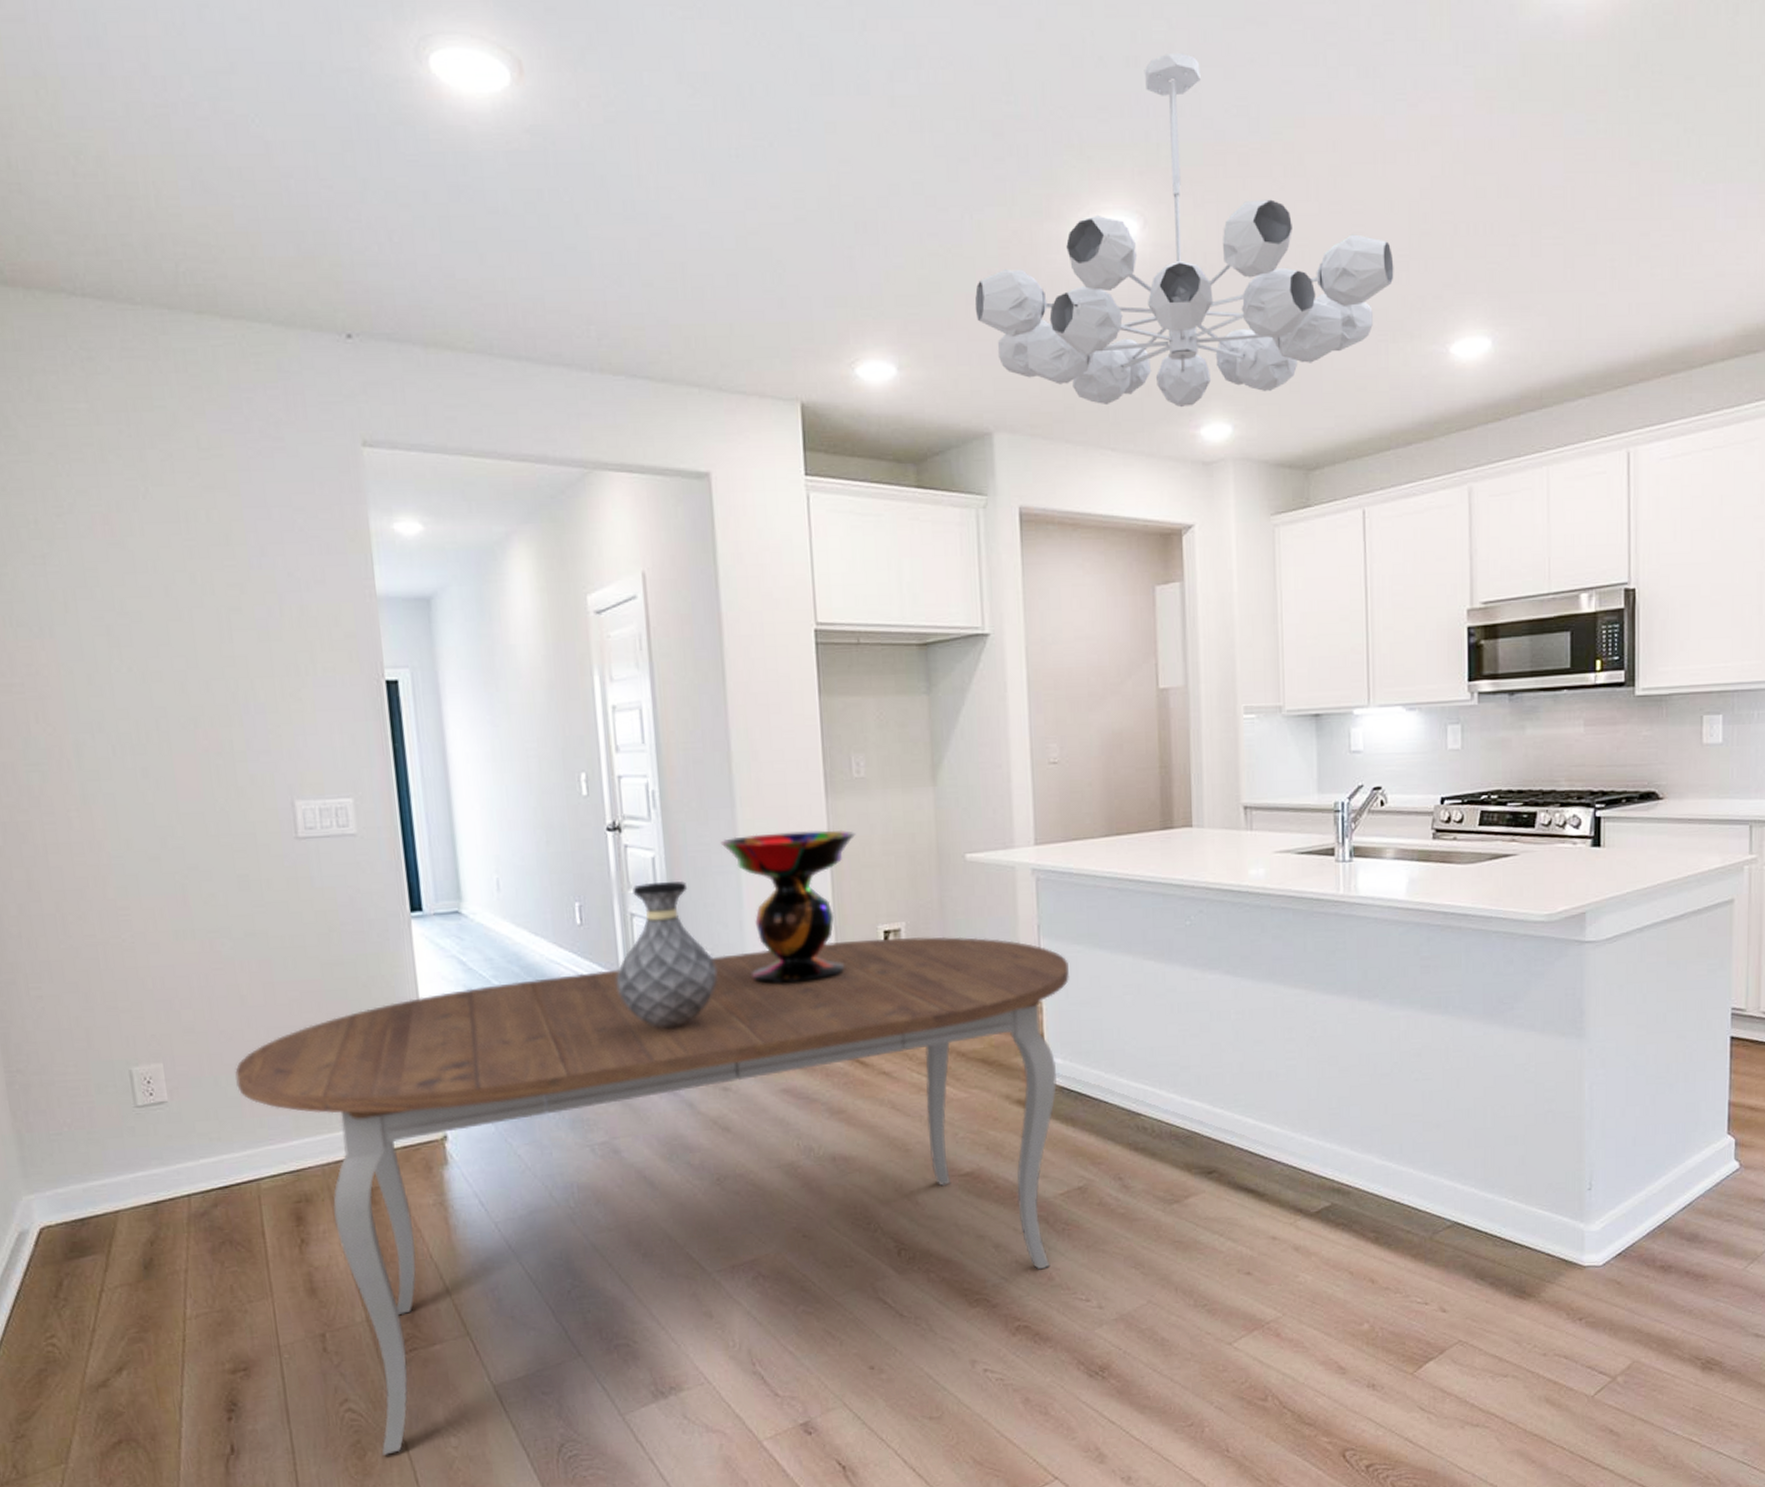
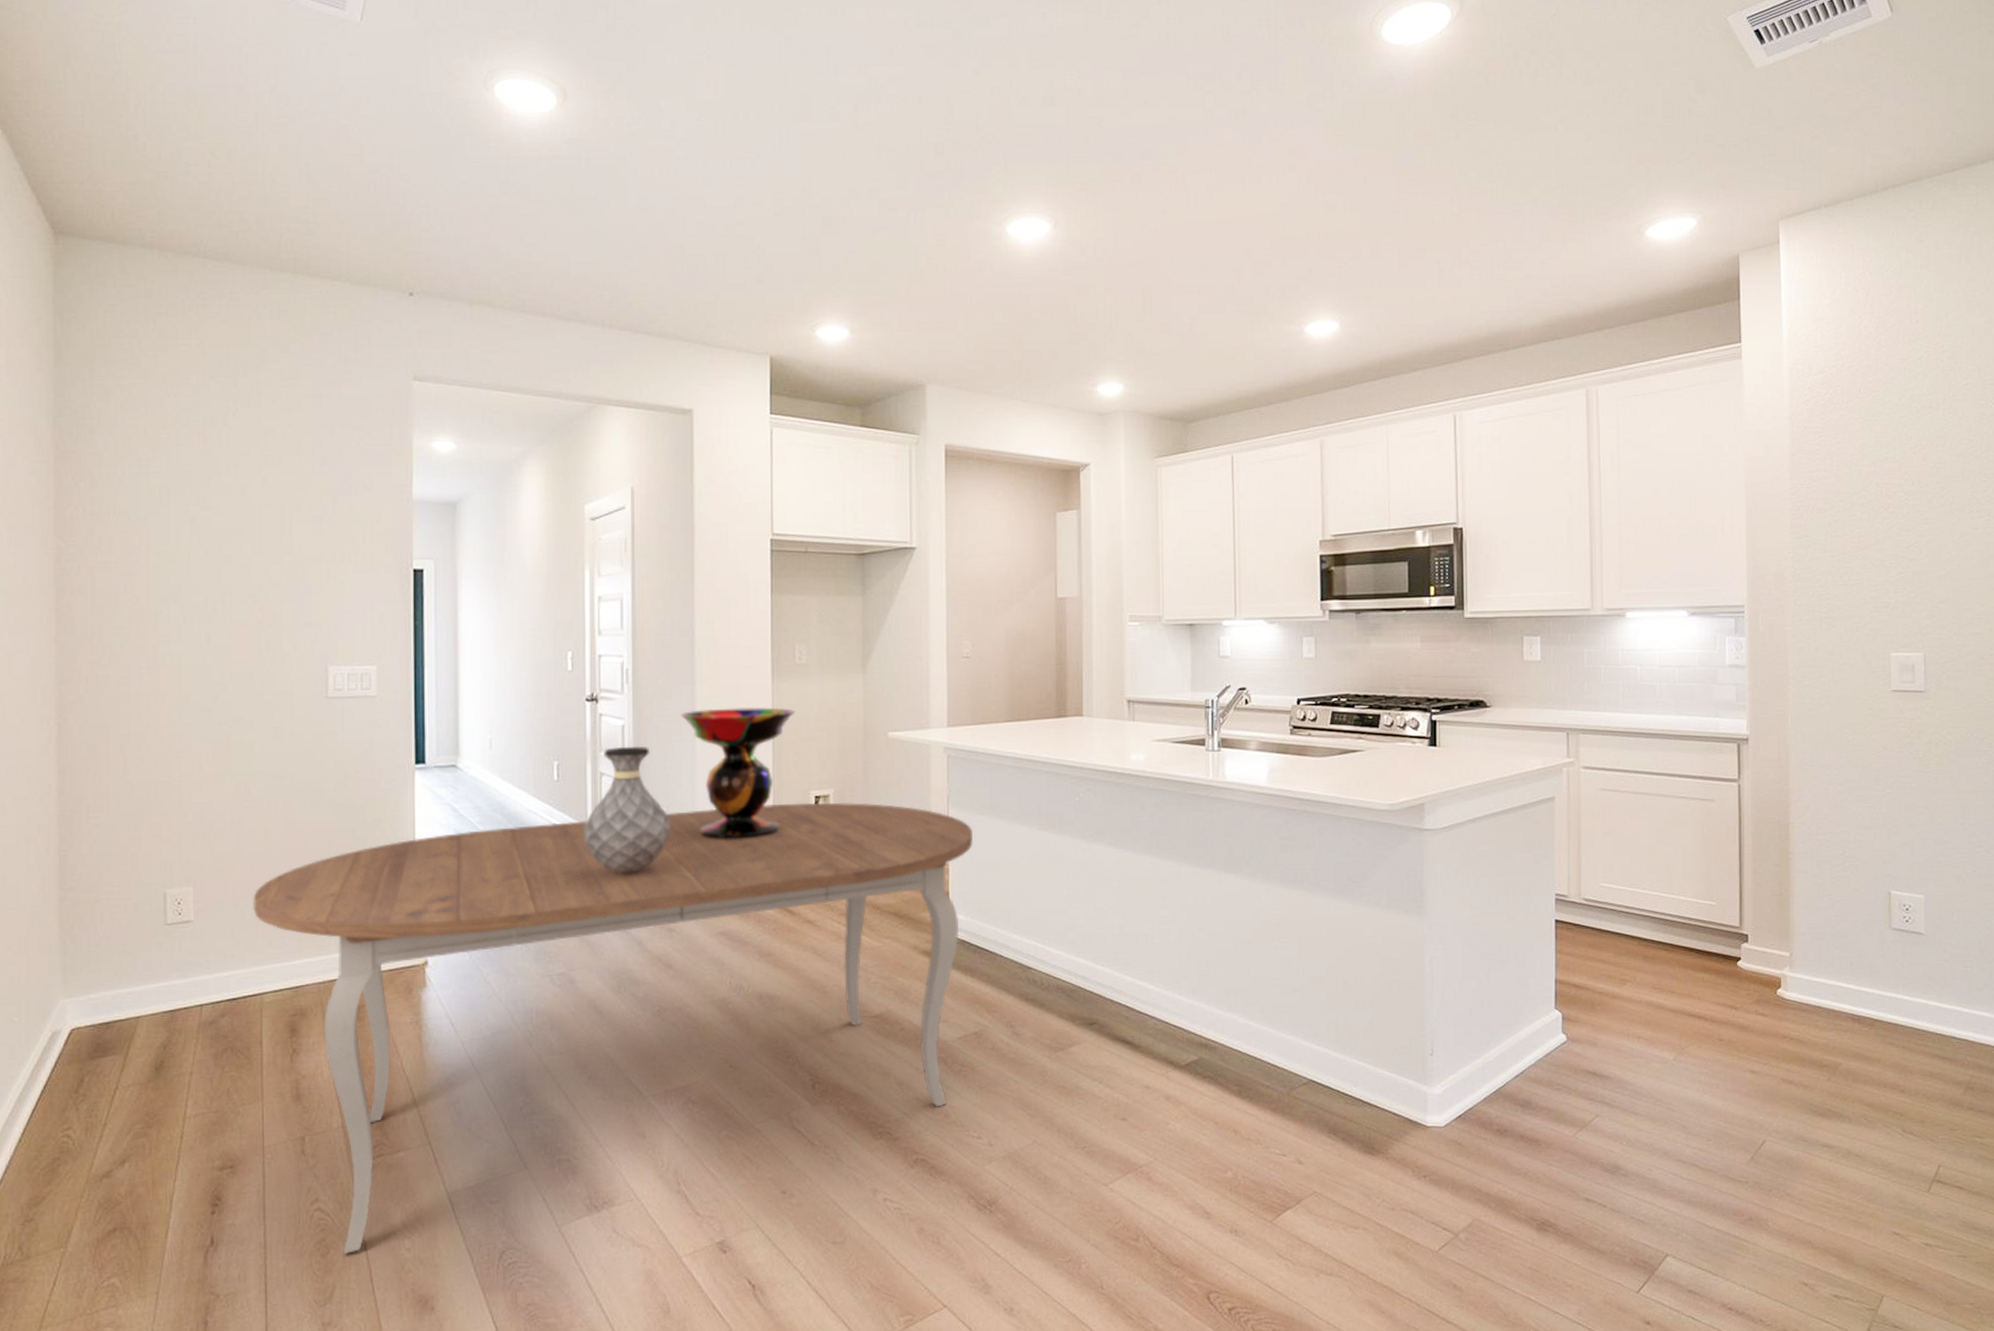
chandelier: present [974,54,1394,408] -> none [915,96,1259,369]

